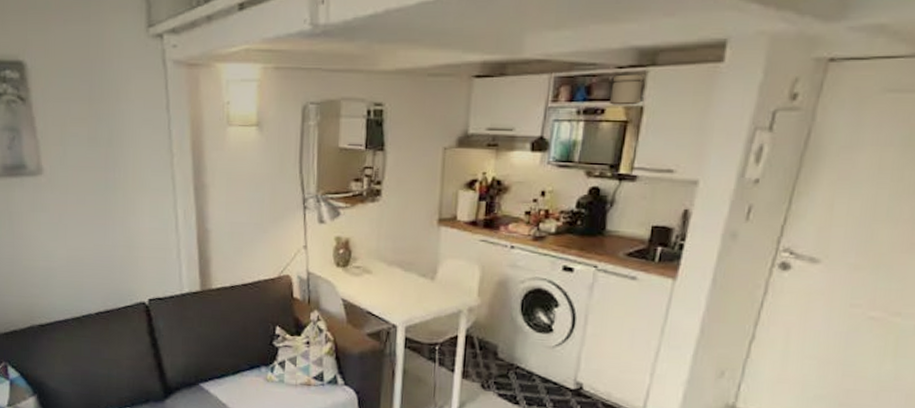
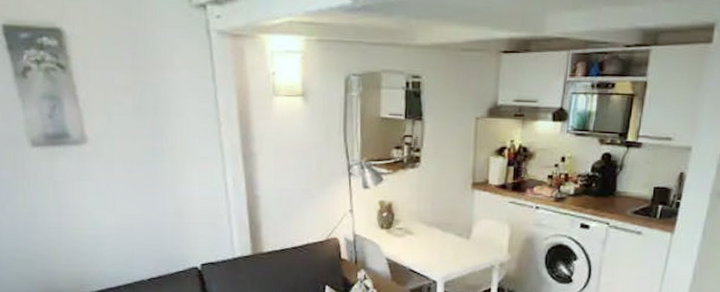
jar: present [610,74,644,105] -> none [619,52,647,80]

